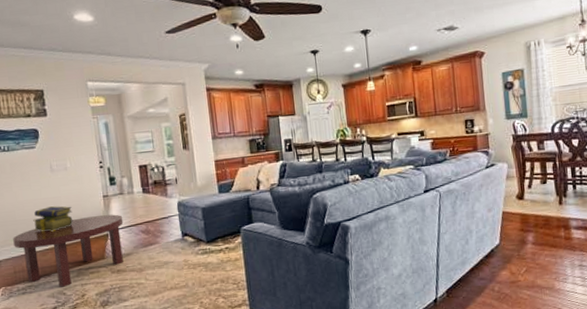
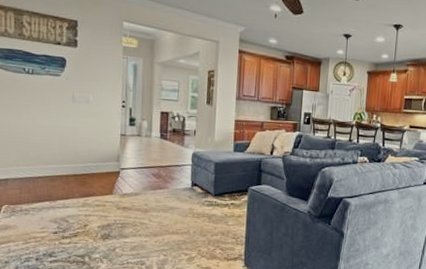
coffee table: present [13,214,124,287] -> none [23,151,137,215]
stack of books: present [33,206,73,232] -> none [47,135,88,160]

